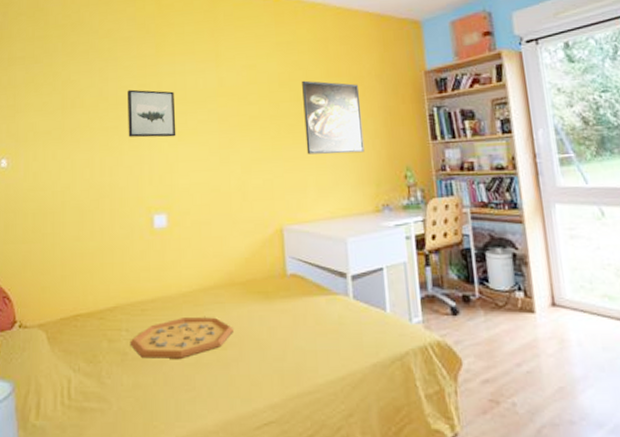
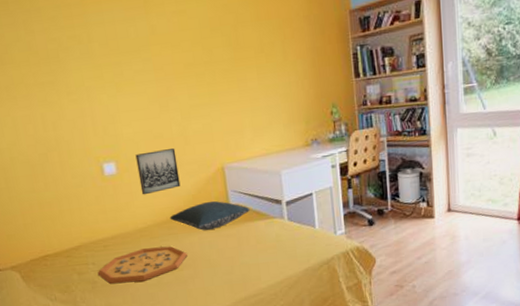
wall art: present [127,89,176,138] -> none [57,41,114,92]
wall art: none [189,203,234,254] -> present [135,147,181,195]
pillow: none [218,267,310,302] -> present [169,200,250,230]
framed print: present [302,80,365,155] -> none [233,24,295,98]

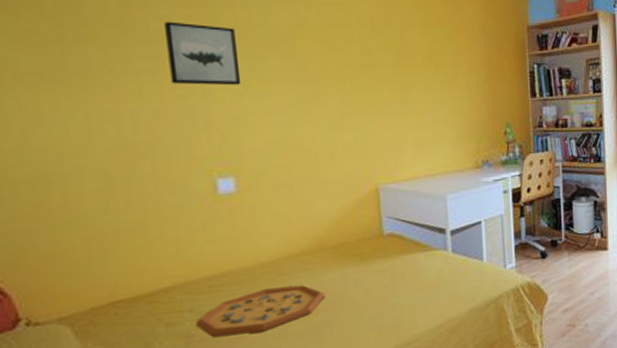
wall art: none [57,41,114,92] -> present [164,21,241,86]
wall art: present [135,147,181,195] -> none [263,162,322,221]
pillow: present [169,200,250,230] -> none [304,228,408,265]

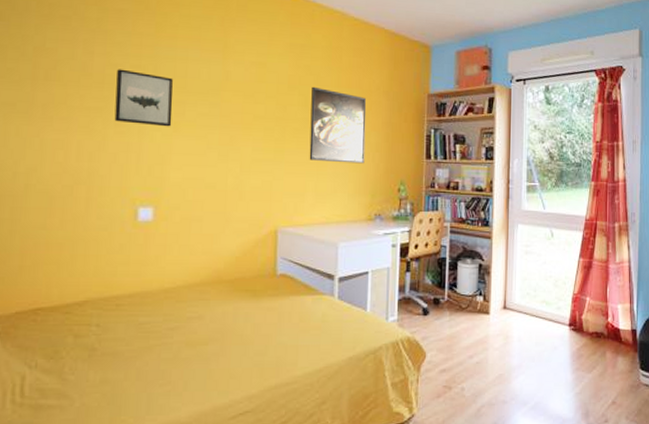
decorative tray: present [195,285,325,337] -> none [100,313,217,354]
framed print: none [398,26,466,110] -> present [309,86,367,164]

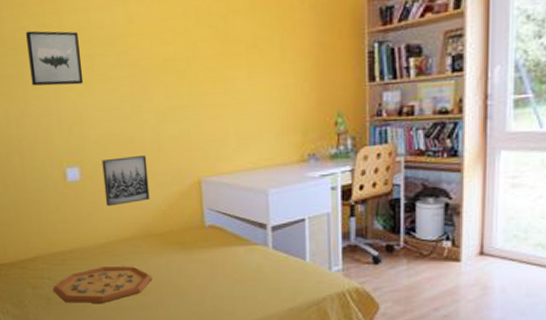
decorative tray: none [100,313,217,354] -> present [53,266,152,303]
wall art: none [177,201,227,250] -> present [102,154,150,207]
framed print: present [309,86,367,164] -> none [222,14,292,101]

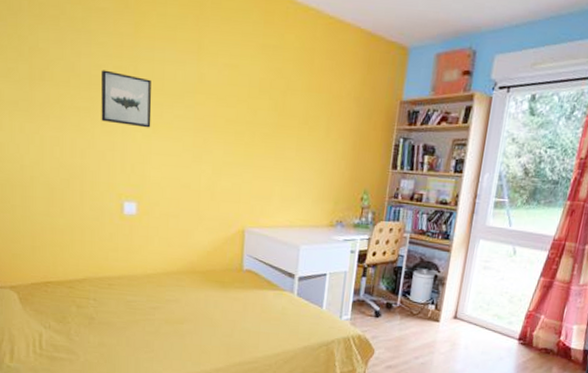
decorative tray: present [53,266,152,303] -> none [97,294,191,327]
wall art: present [102,154,150,207] -> none [157,199,200,242]

